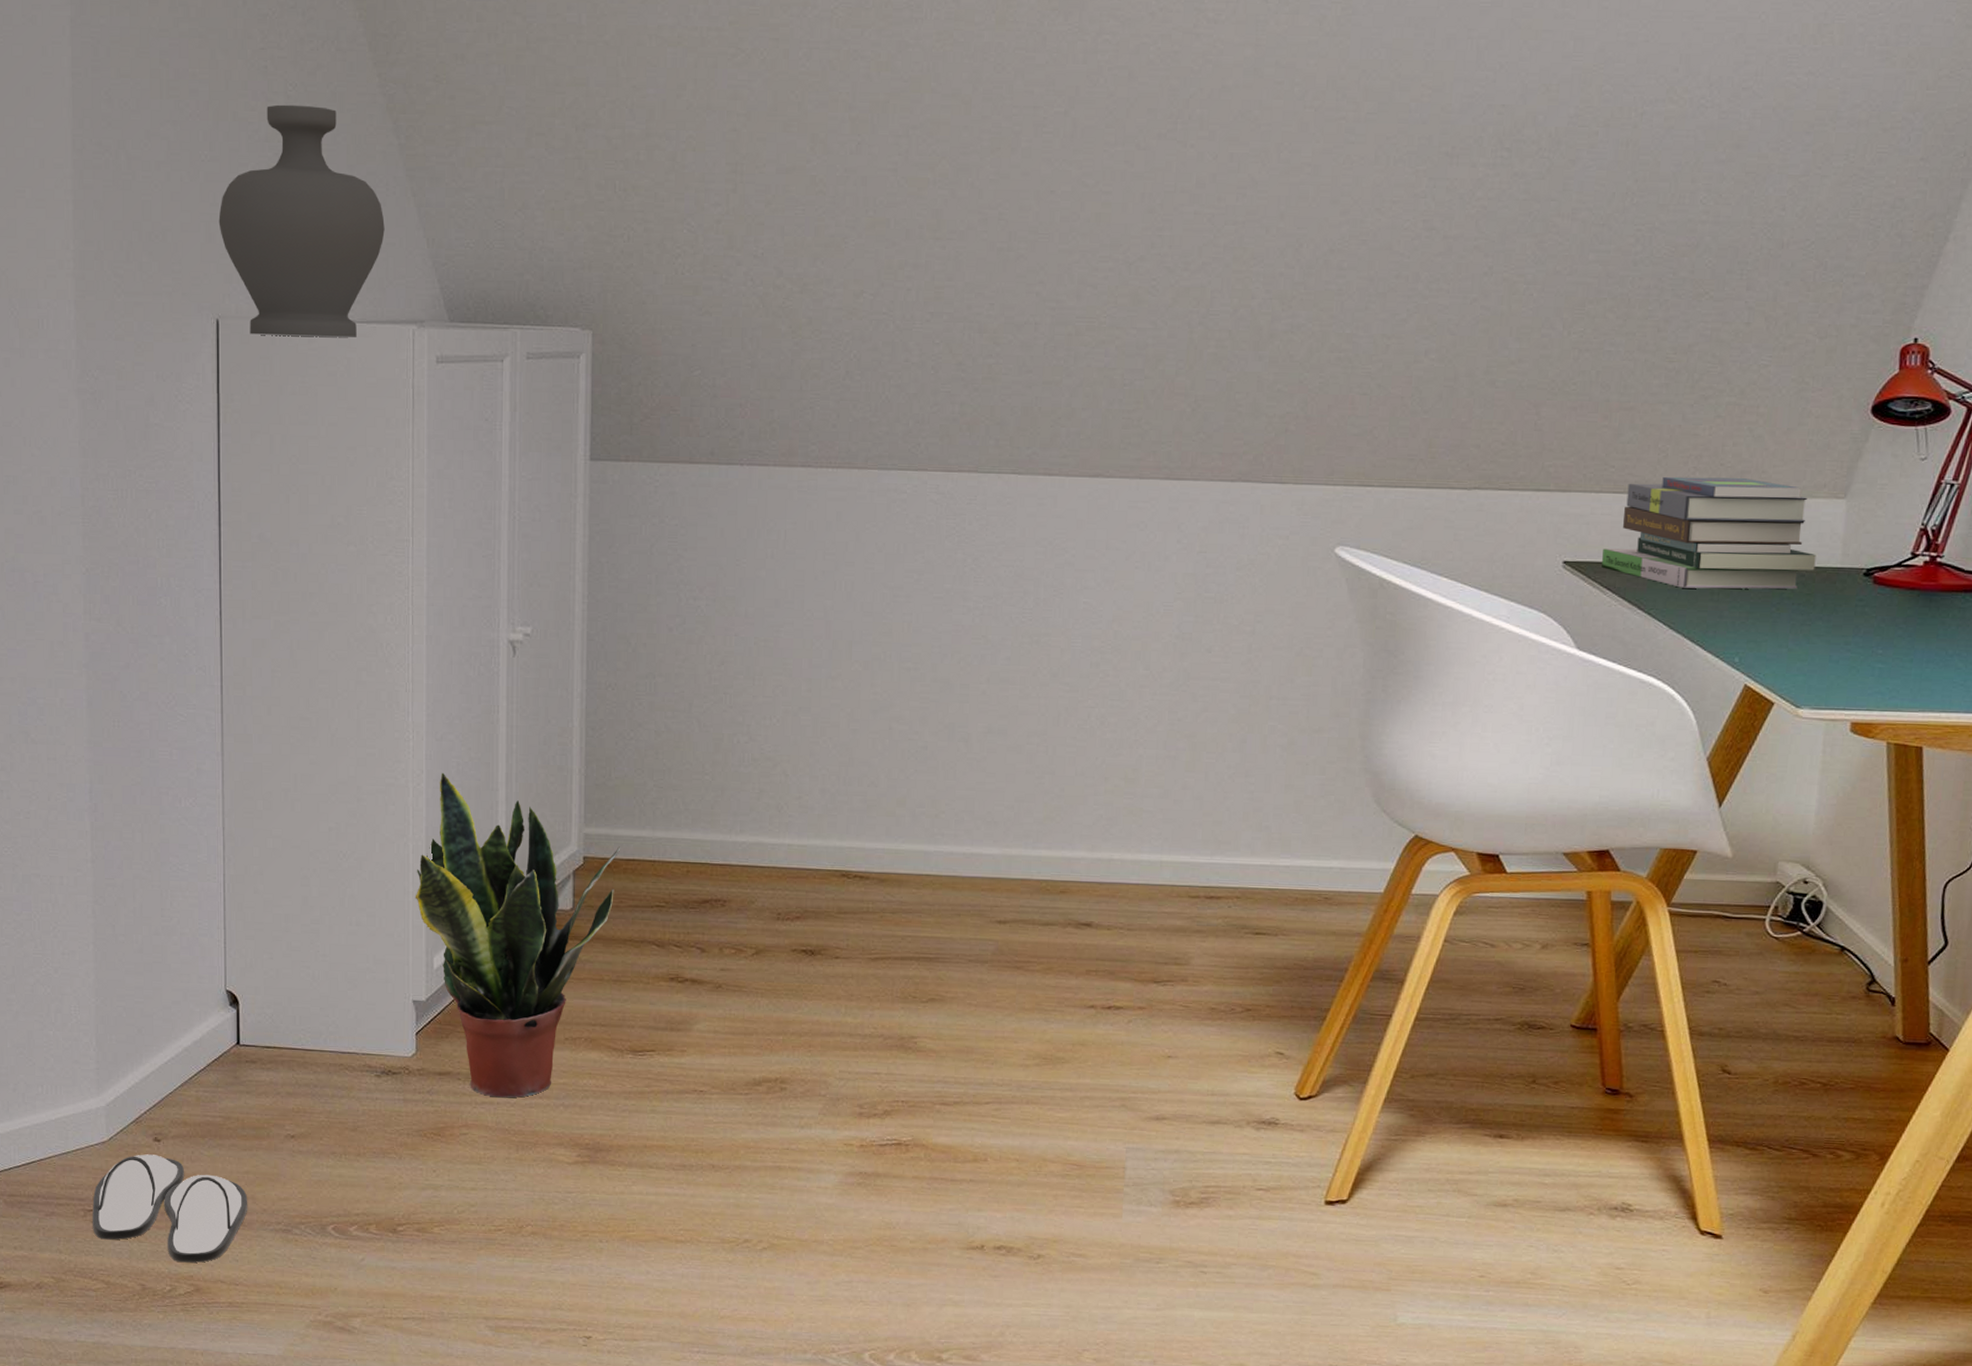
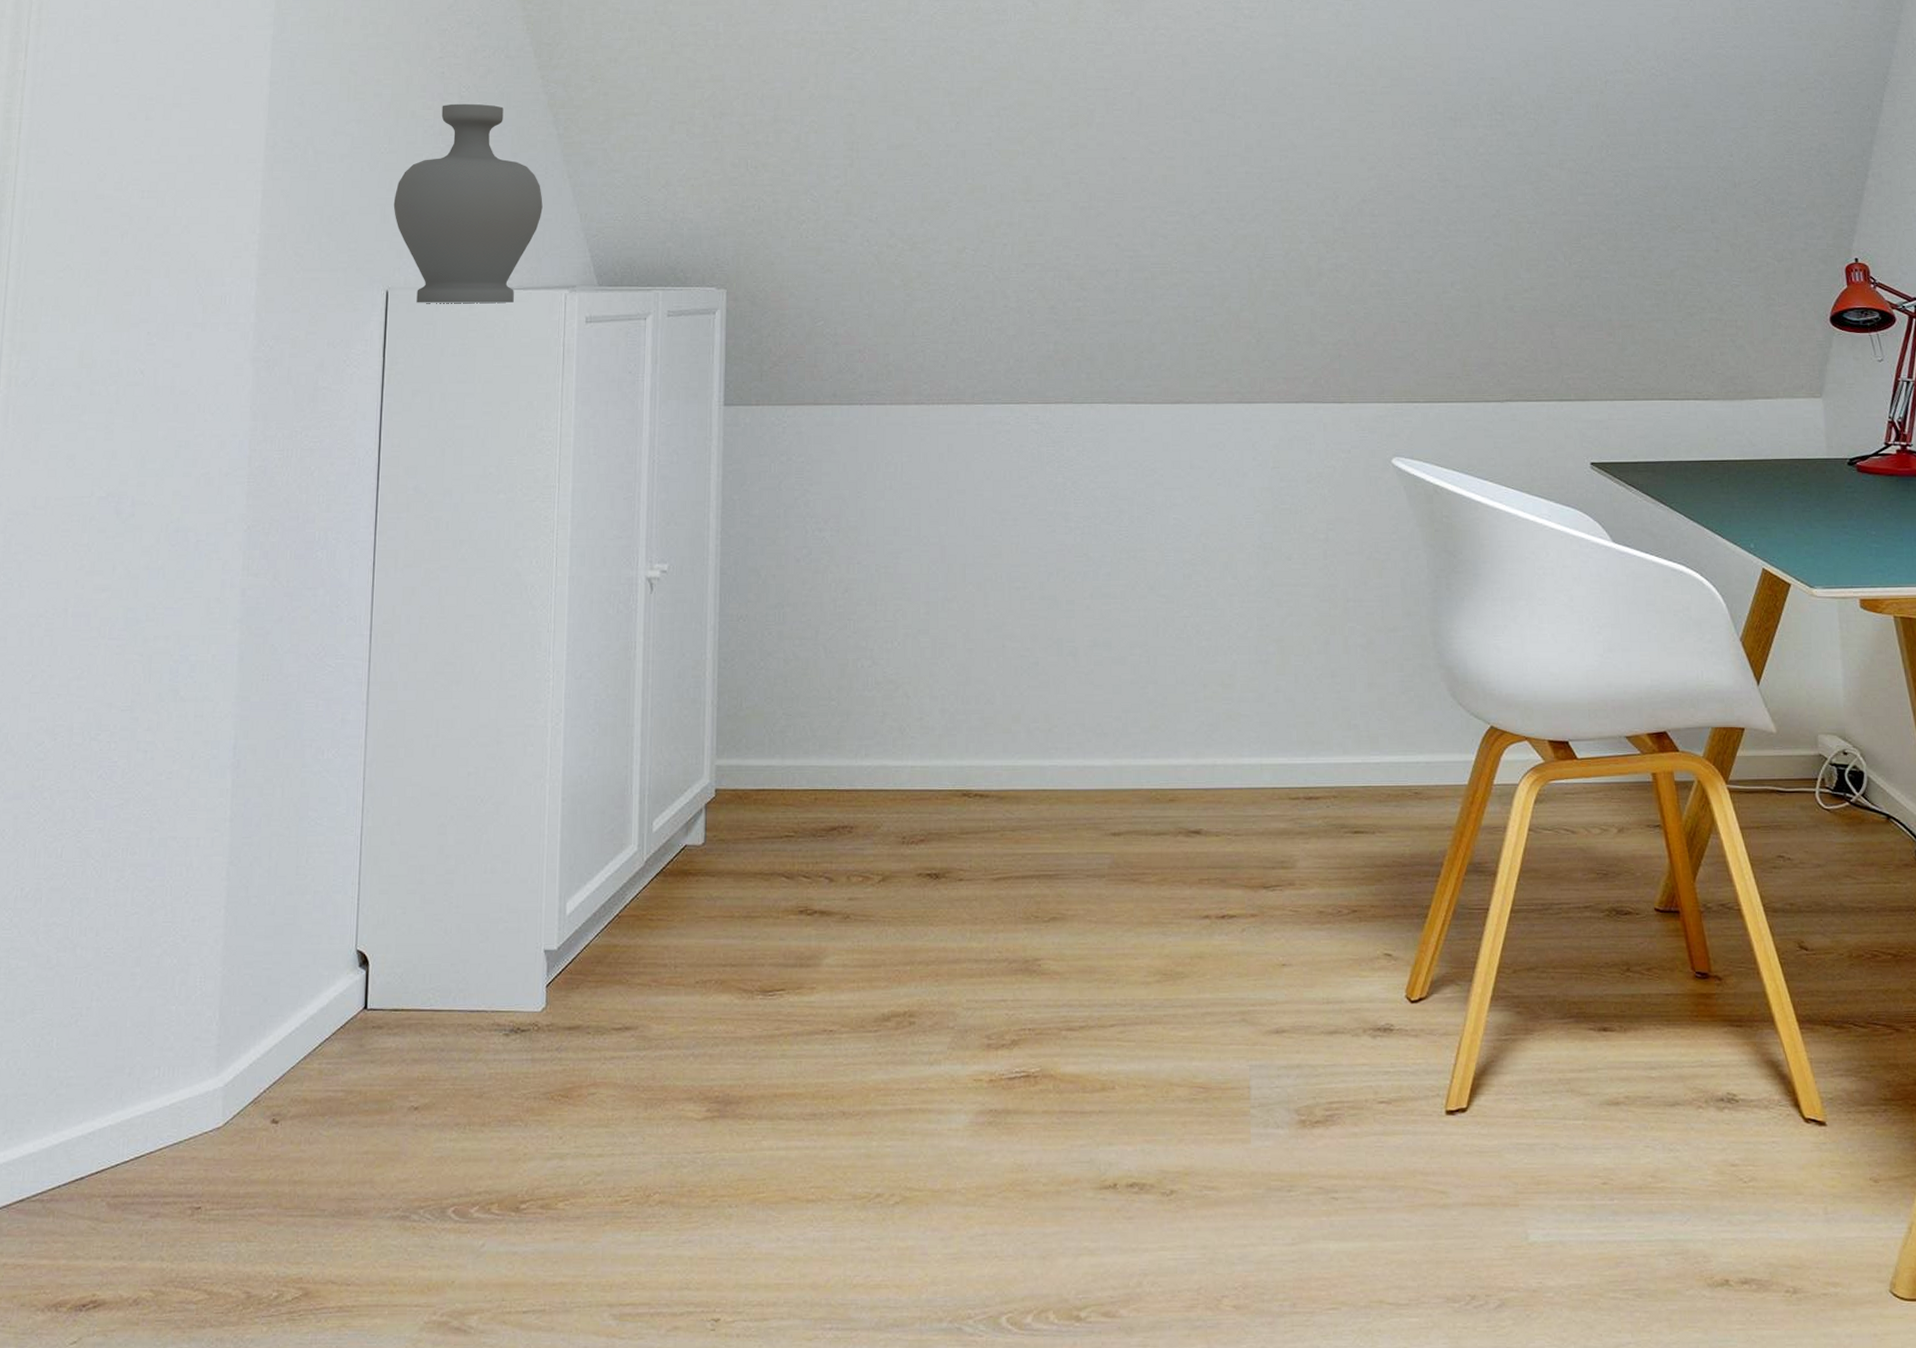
slippers: present [92,1154,248,1263] -> none [199,1139,366,1263]
potted plant: present [415,772,621,1098] -> none [550,711,751,1051]
books: present [1602,476,1816,590] -> none [1623,383,1806,483]

